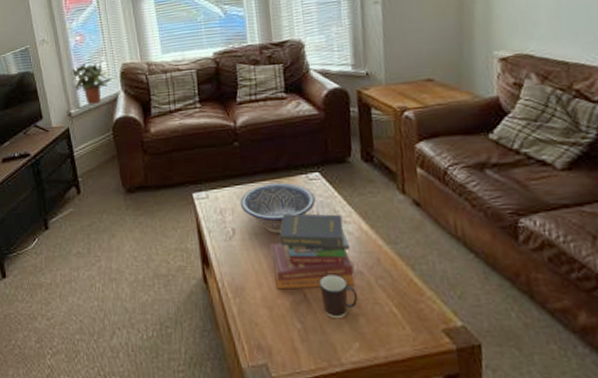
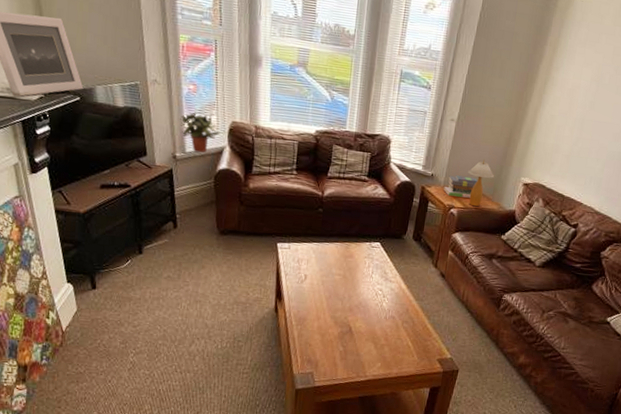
decorative bowl: present [240,182,316,233] -> none [314,244,373,283]
books: present [270,213,355,290] -> none [330,269,390,326]
mug: present [319,275,358,319] -> none [361,316,388,347]
books: none [387,65,432,95] -> present [444,175,478,198]
table lamp: none [414,40,453,103] -> present [468,160,494,207]

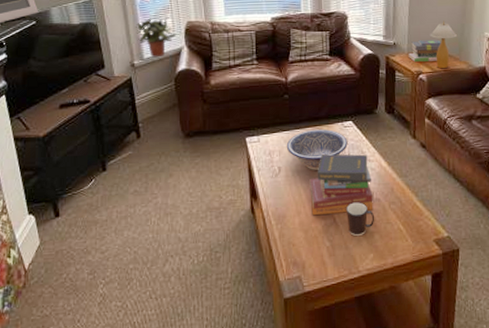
decorative bowl: none [314,244,373,283] -> present [286,129,348,170]
books: none [330,269,390,326] -> present [309,154,374,216]
mug: none [361,316,388,347] -> present [346,202,375,237]

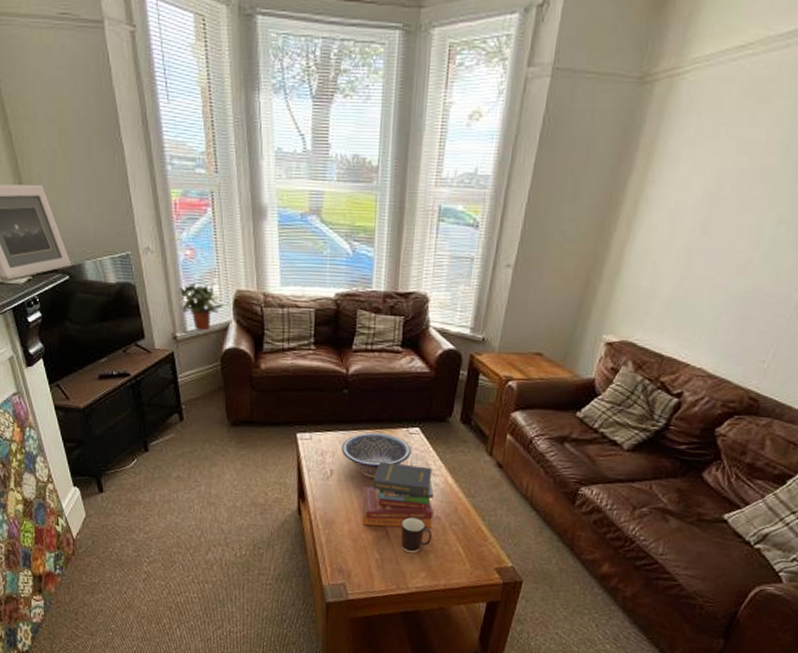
books: present [408,40,442,62] -> none [499,337,544,366]
table lamp: present [430,21,457,69] -> none [530,315,565,377]

